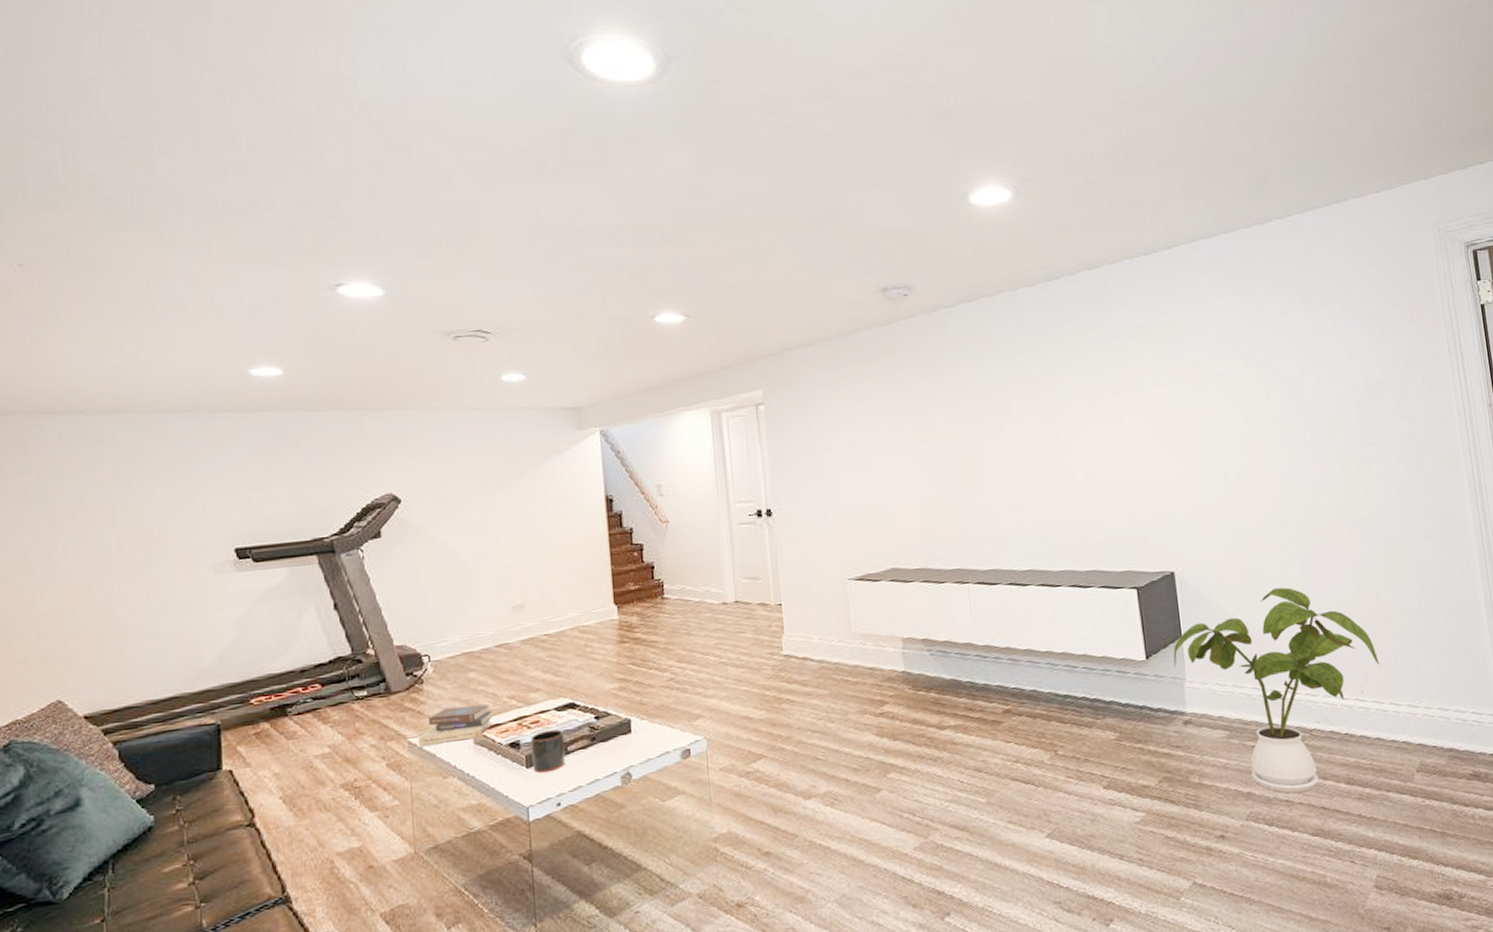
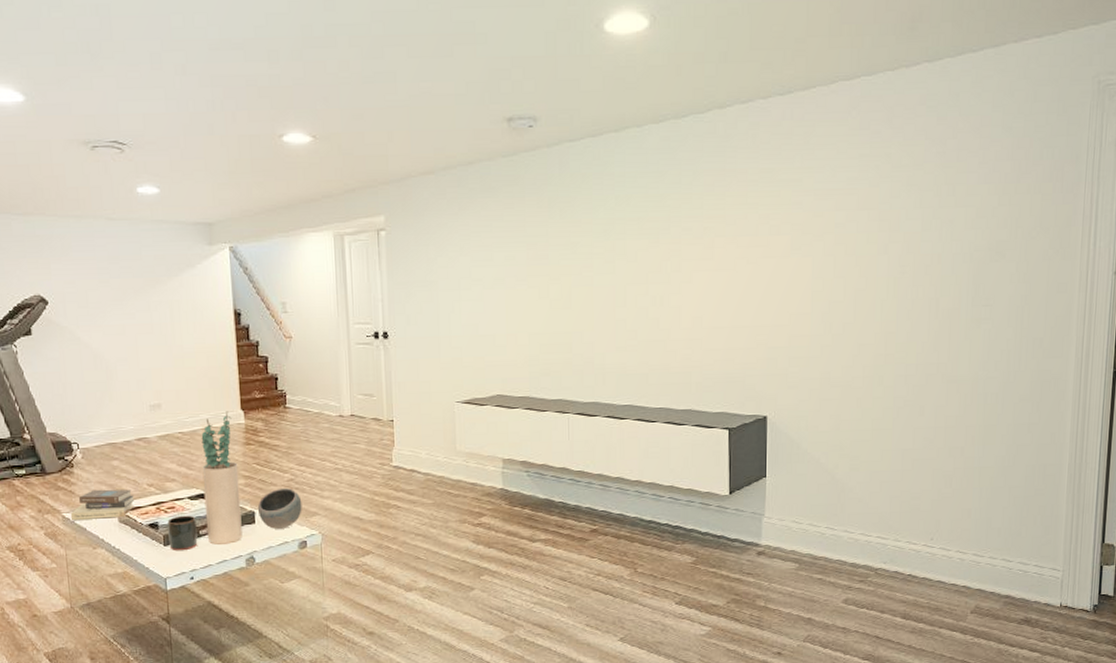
vase: none [569,607,617,762] -> present [201,411,243,545]
bowl: none [633,689,684,738] -> present [257,488,302,529]
house plant: present [1173,587,1380,794] -> none [755,438,954,623]

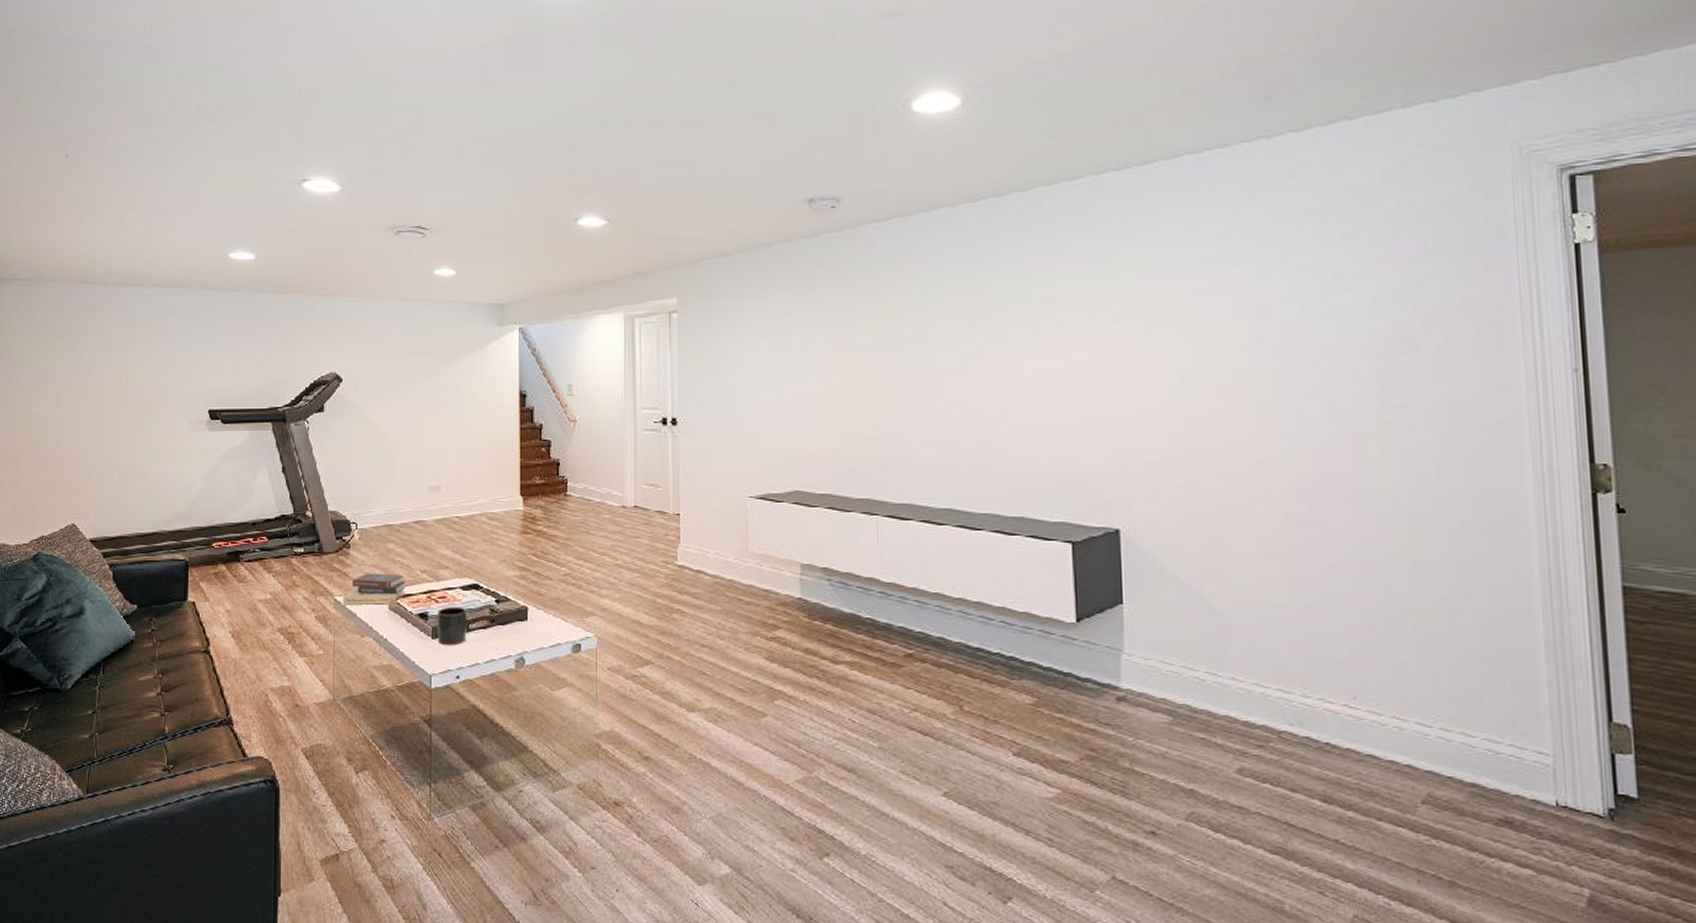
vase: present [201,411,243,545] -> none [477,496,513,642]
bowl: present [257,488,302,529] -> none [530,583,578,628]

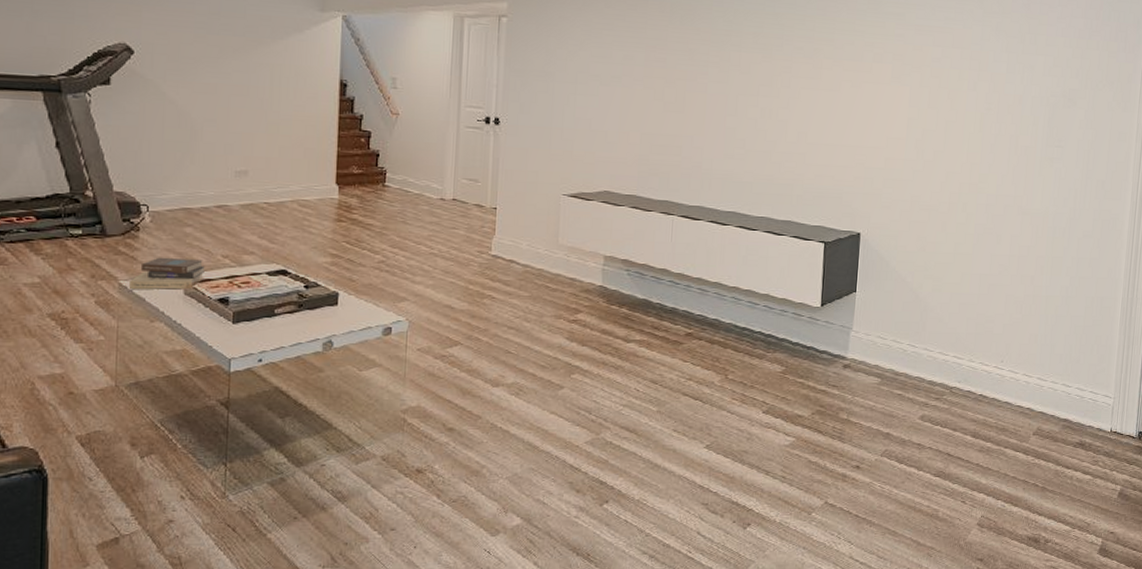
mug: present [437,606,467,645] -> none [239,292,273,329]

